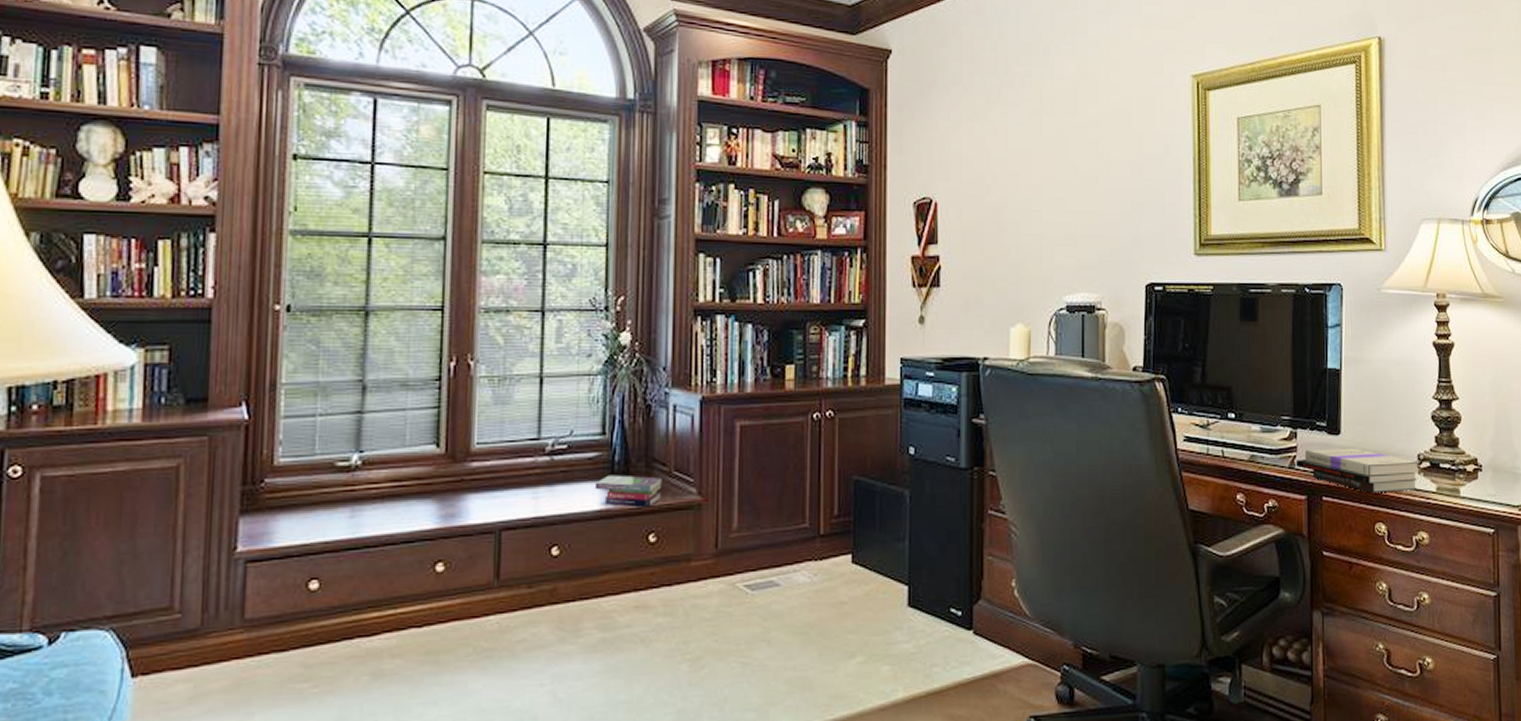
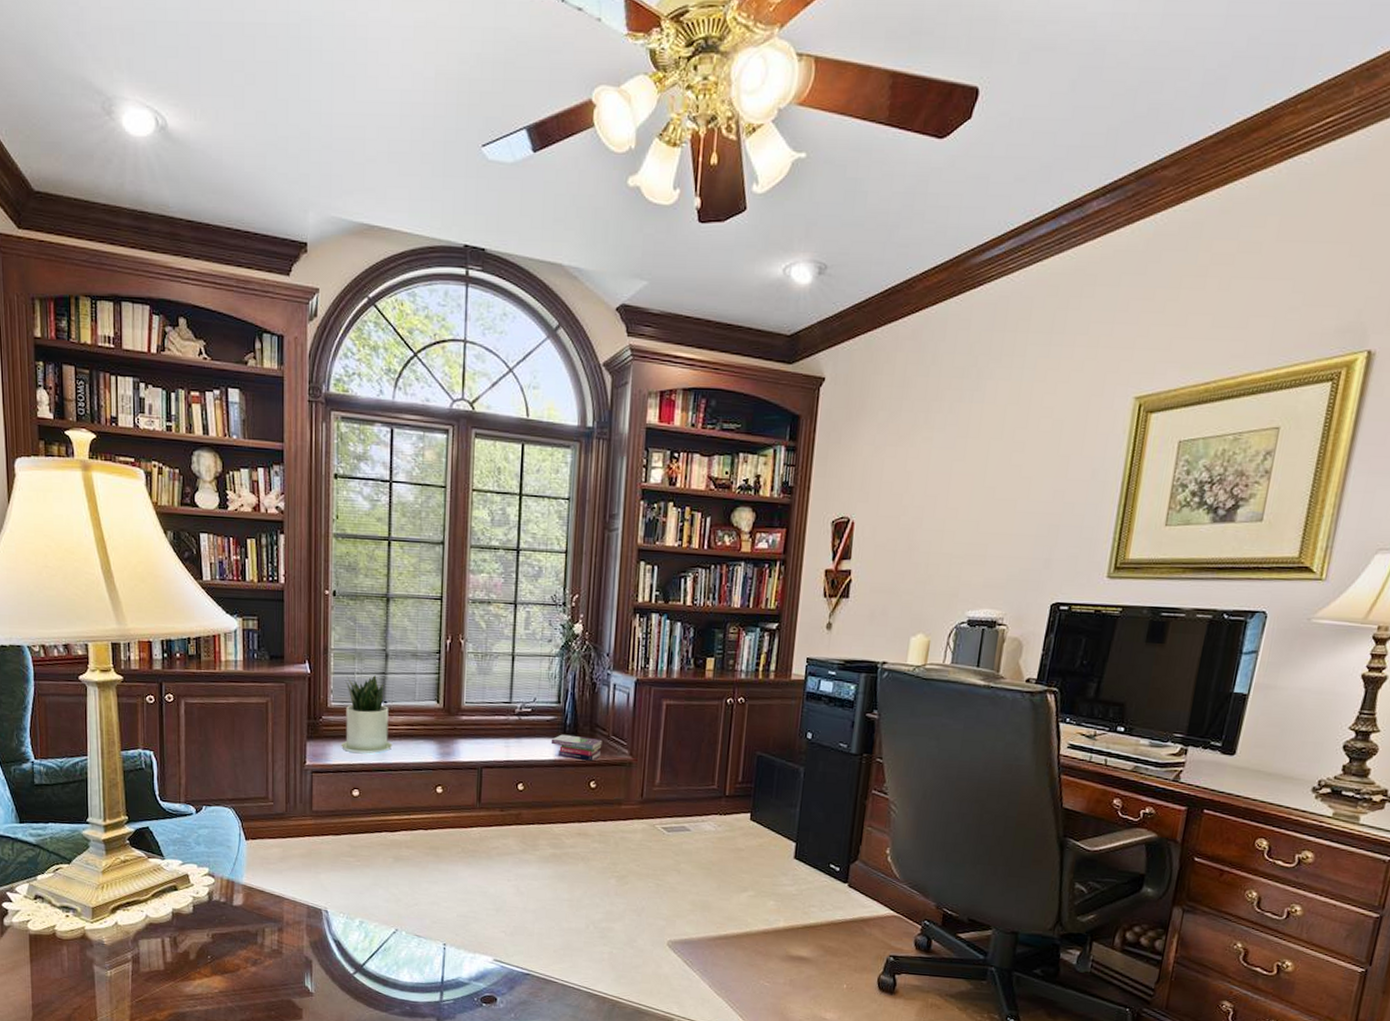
planter: none [292,416,372,528] -> present [340,675,393,754]
books: present [1295,447,1420,494] -> none [1180,766,1319,814]

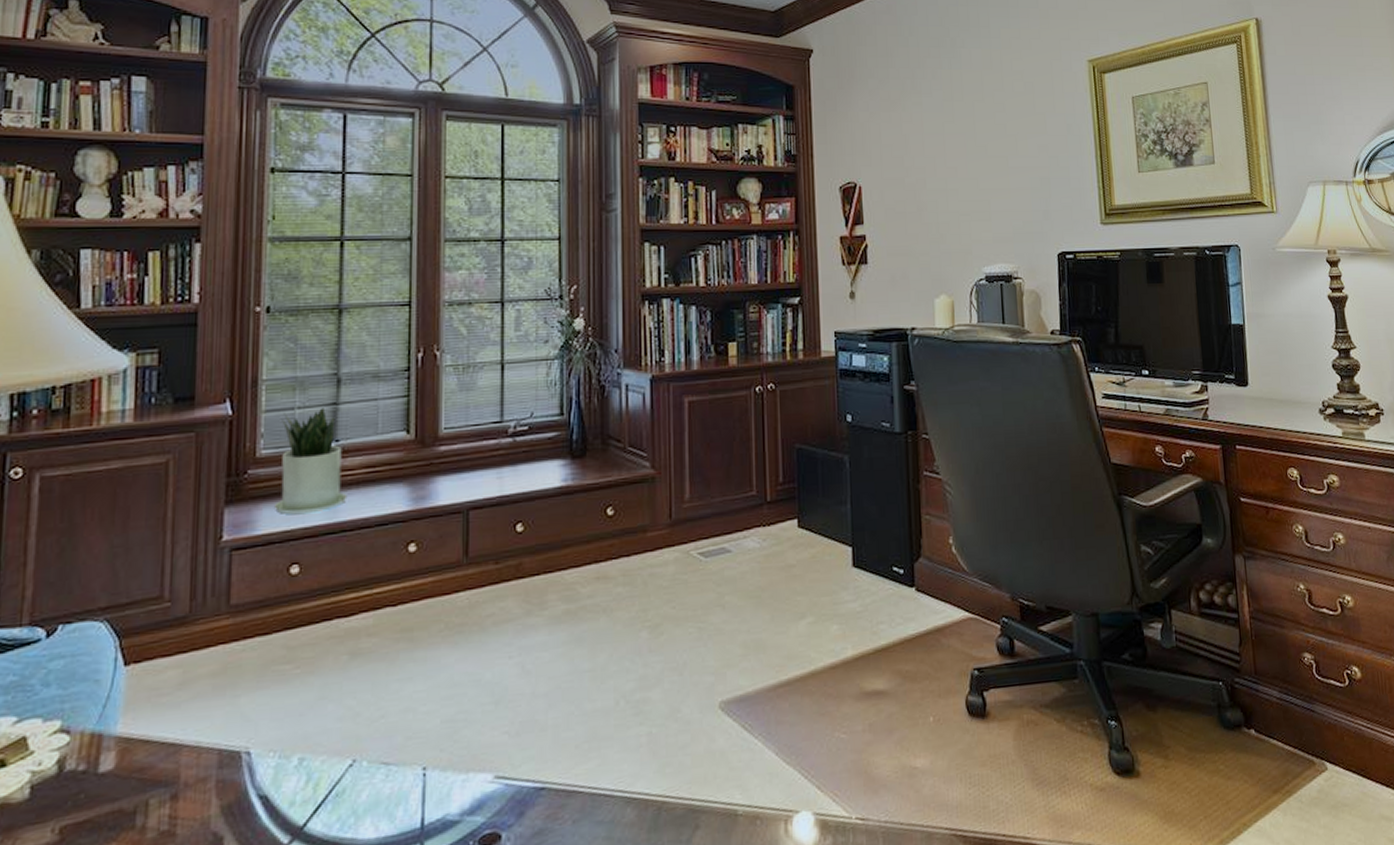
books: present [551,734,603,762] -> none [555,452,618,483]

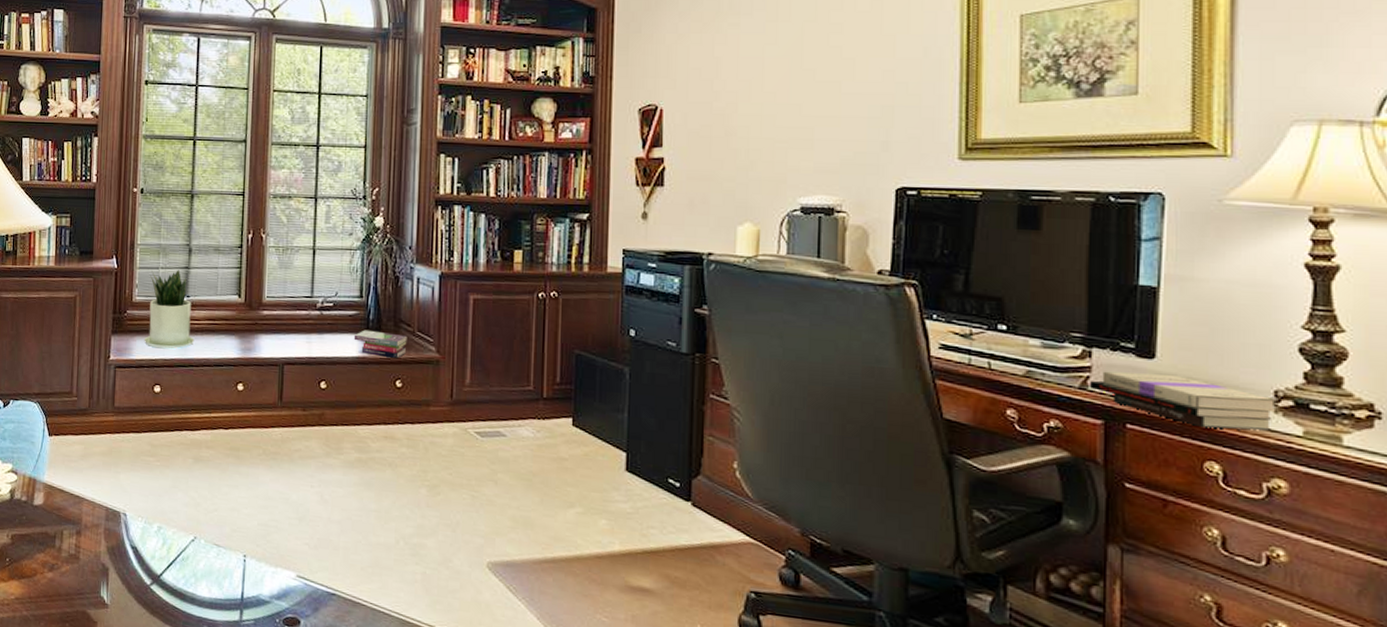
books: none [555,452,618,483] -> present [353,330,408,359]
books: none [1208,398,1325,441] -> present [1089,371,1277,432]

